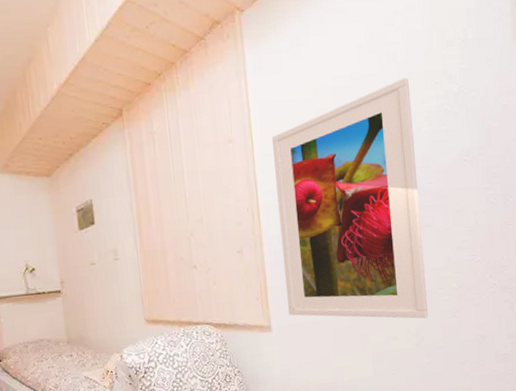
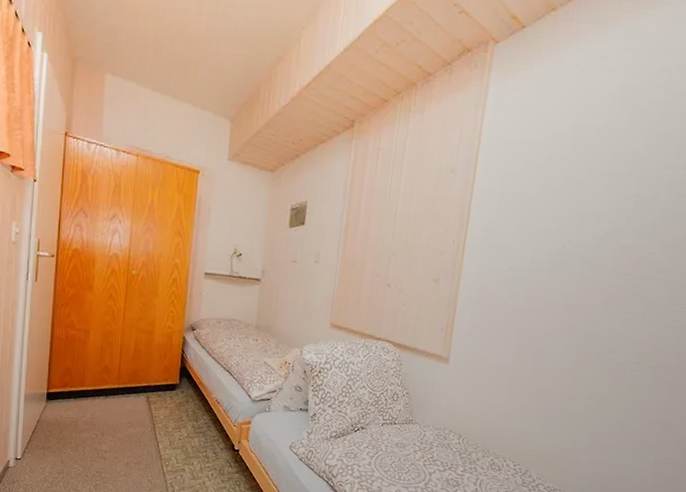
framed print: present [272,77,429,319] -> none [470,138,659,389]

